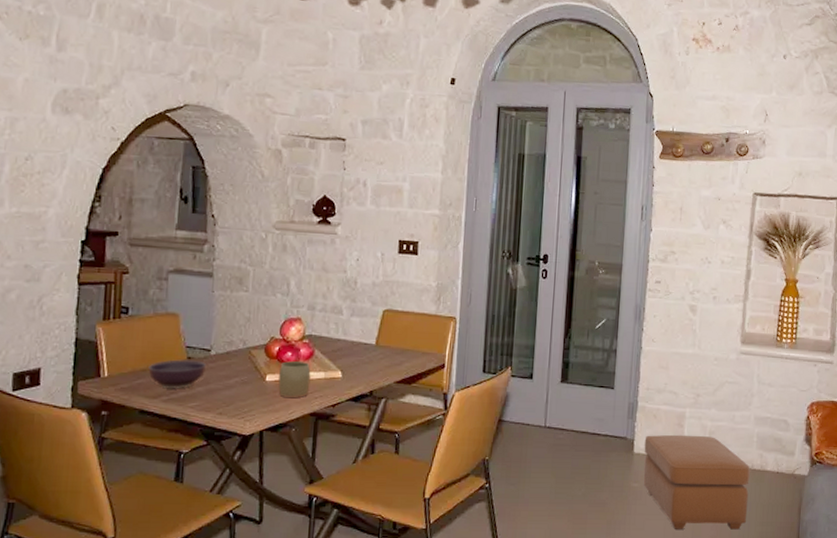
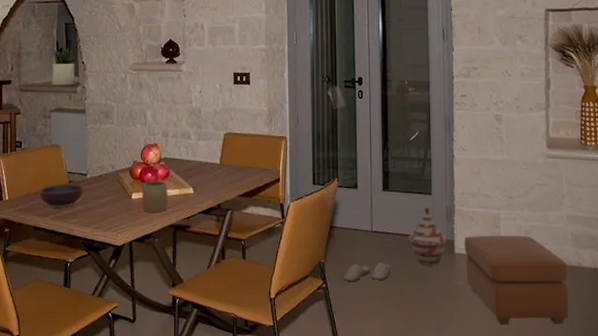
planter: none [169,196,203,244] -> present [50,47,76,86]
slippers: none [509,461,563,482] -> present [343,262,391,282]
woven basket: none [584,402,627,466] -> present [408,207,447,266]

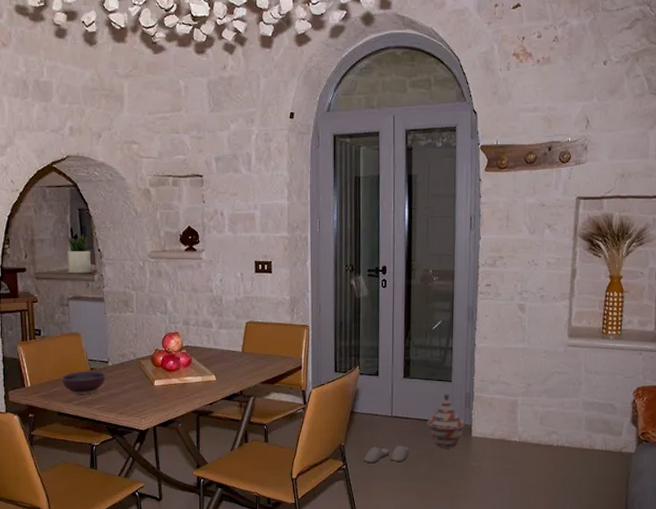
mug: present [142,181,168,212] -> none [165,369,190,398]
ottoman: present [464,235,569,324] -> none [481,420,580,501]

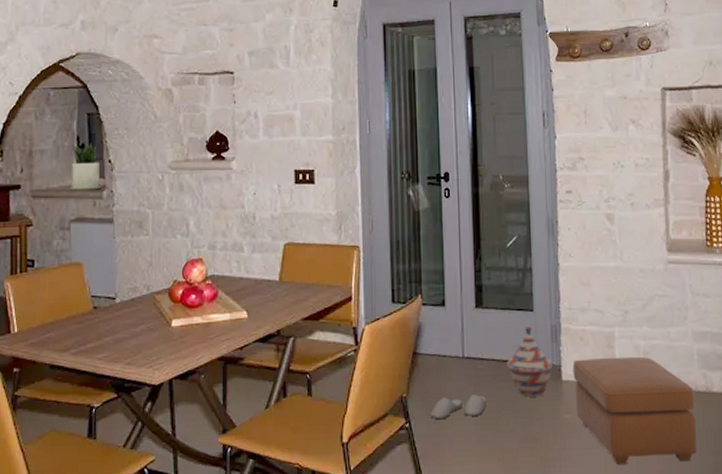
bowl: present [61,371,106,394] -> none [56,310,112,340]
ottoman: none [481,420,580,501] -> present [572,356,697,464]

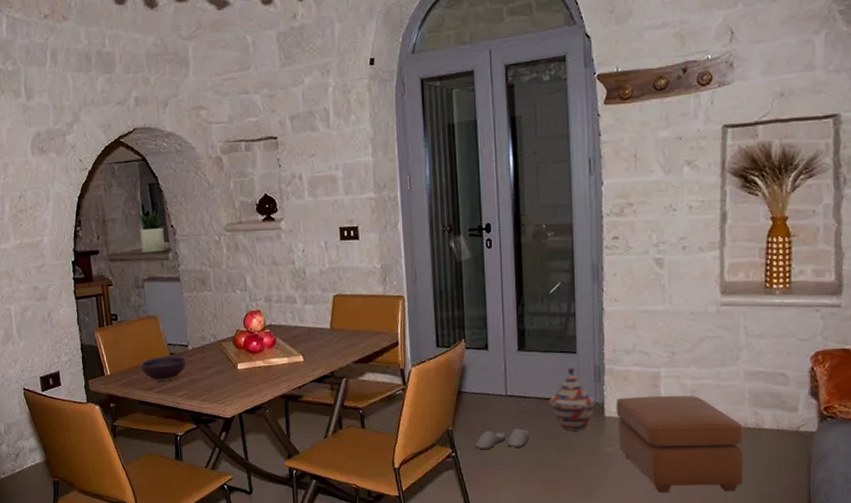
bowl: none [56,310,112,340] -> present [140,355,186,381]

